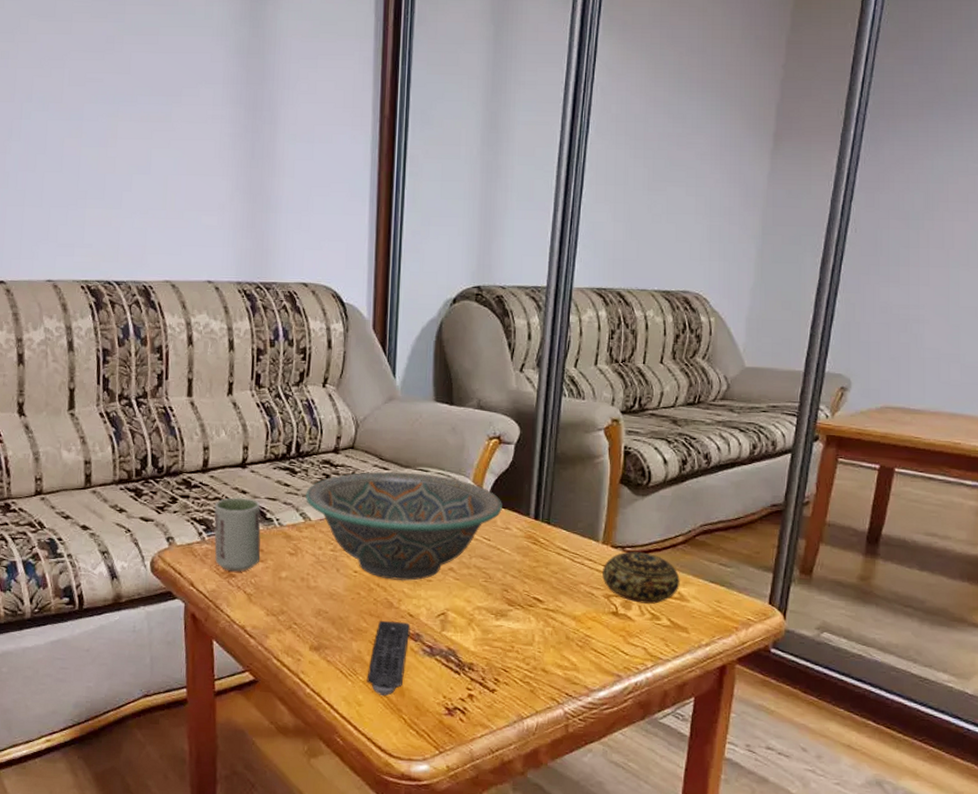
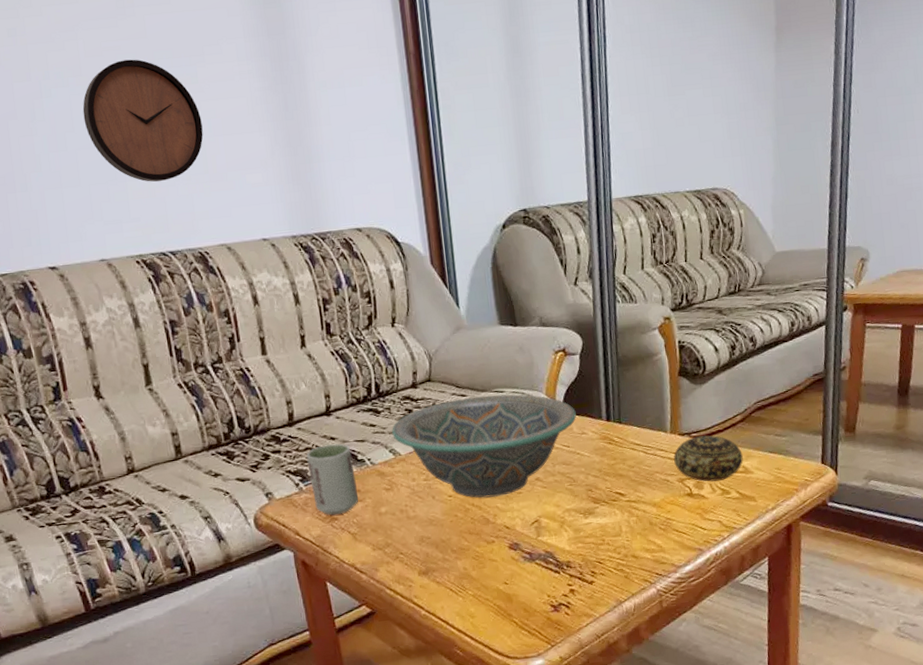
clock: none [56,92,168,213] -> present [82,59,203,182]
remote control: present [366,620,411,696] -> none [475,535,510,605]

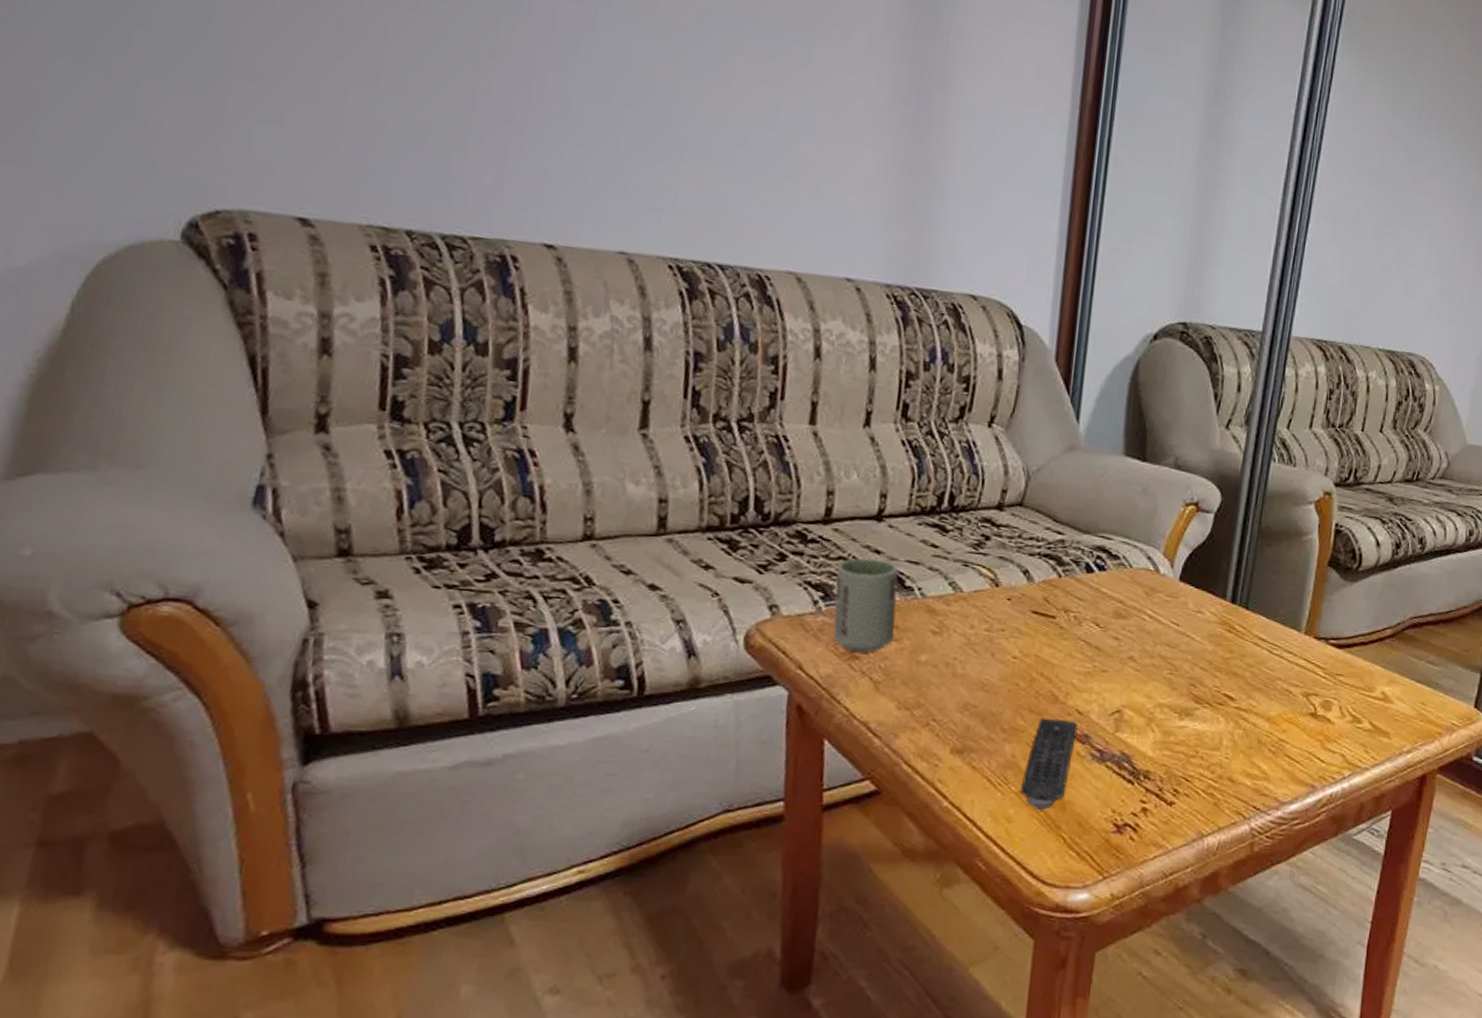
clock: present [82,59,203,182] -> none [644,11,803,175]
decorative bowl: present [392,394,576,498] -> none [957,535,1196,671]
remote control: none [475,535,510,605] -> present [1020,717,1078,810]
decorative ball: present [673,435,743,482] -> none [1302,643,1385,705]

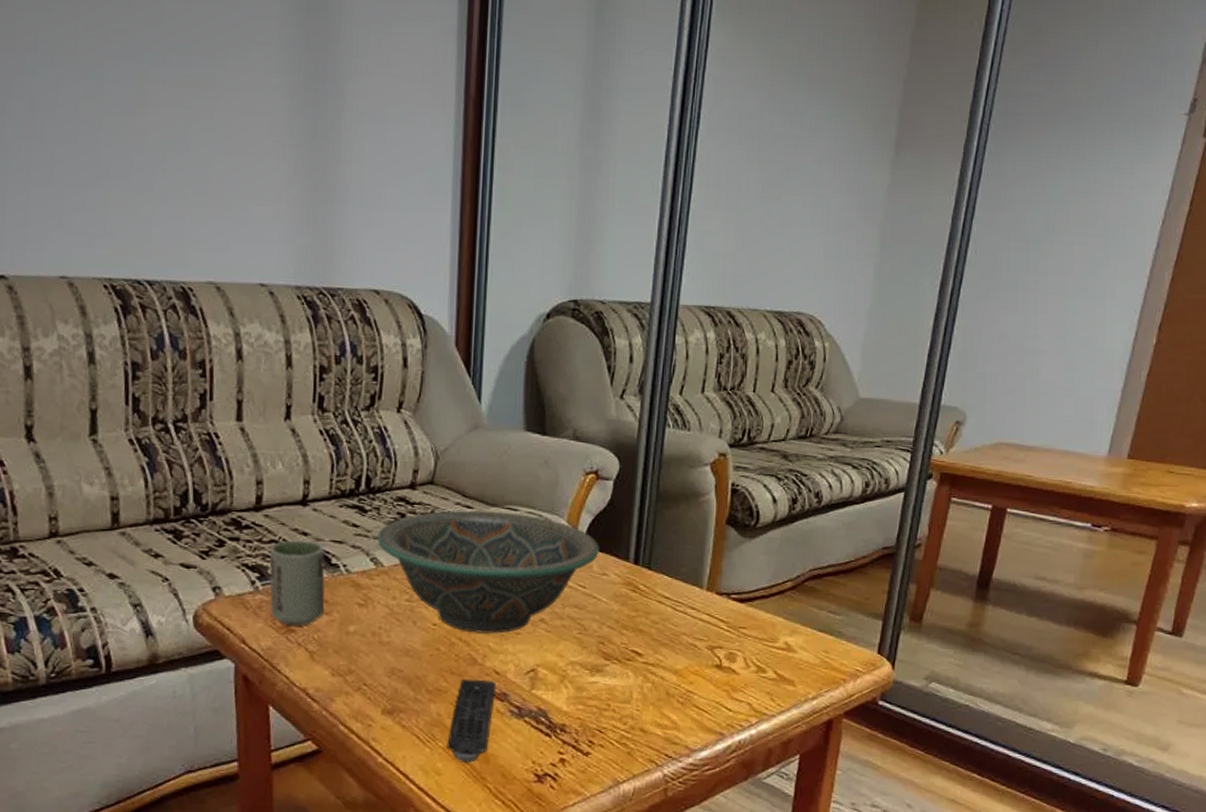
decorative bowl: none [957,535,1196,671] -> present [377,510,599,634]

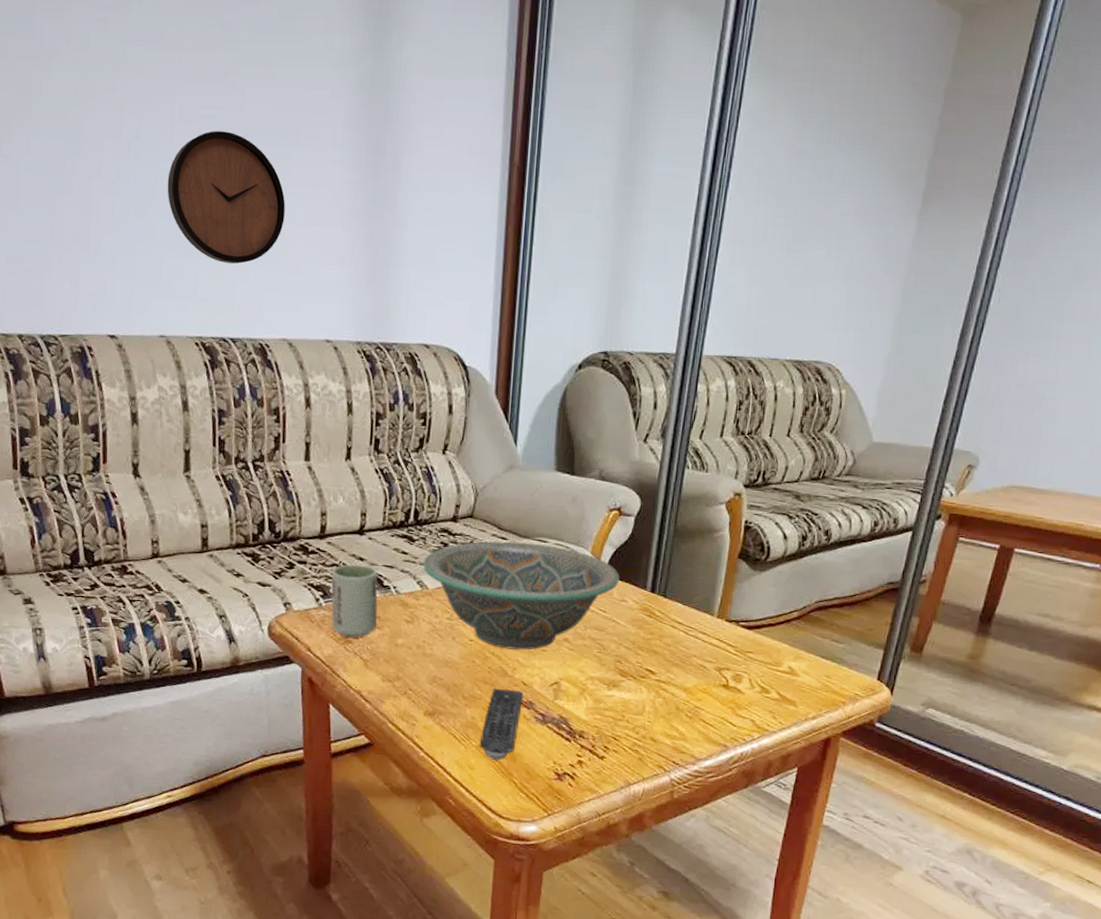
clock: none [69,47,211,197] -> present [167,131,285,264]

